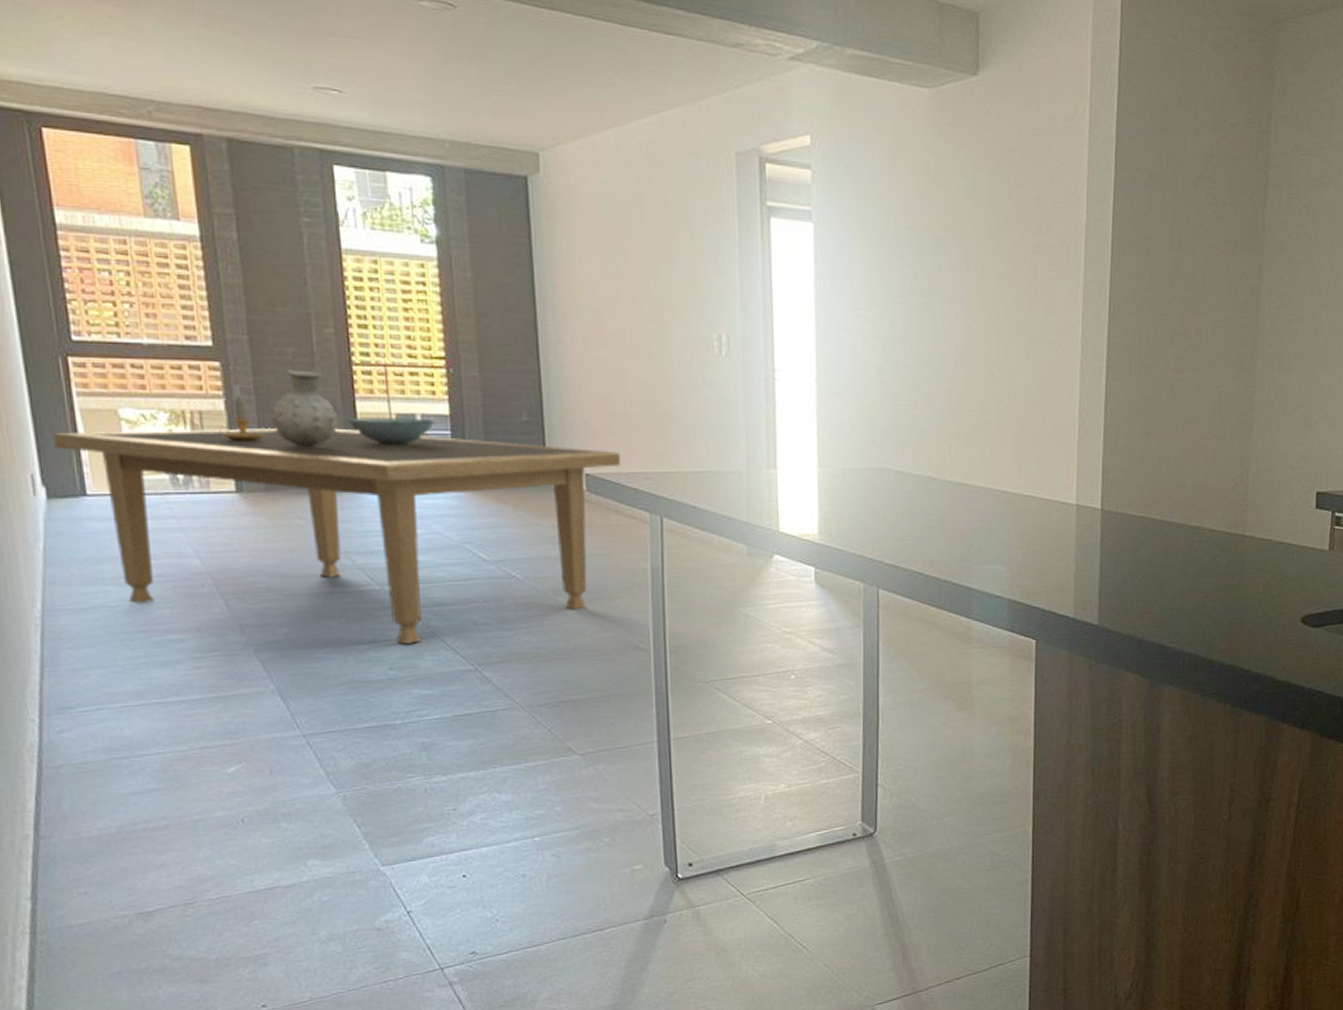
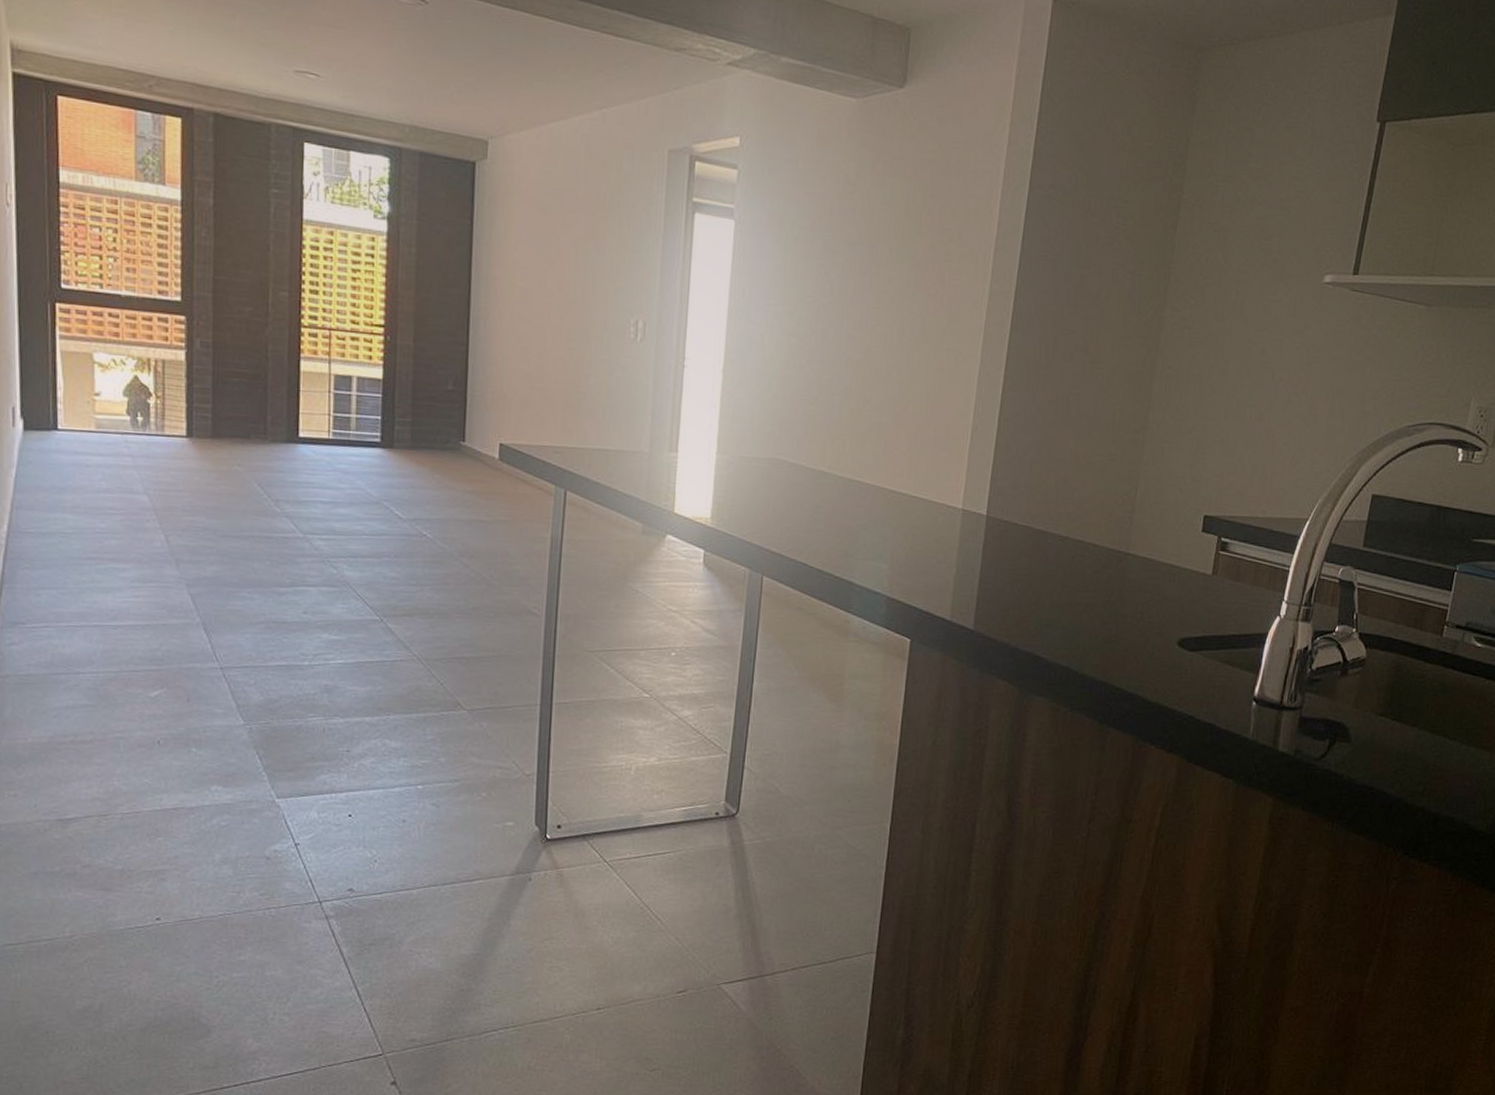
dining table: present [53,427,620,644] -> none [35,371,533,591]
candlestick: present [220,397,264,441] -> none [178,349,216,391]
vase: present [271,370,338,448] -> none [224,327,283,401]
decorative bowl: present [346,417,435,445] -> none [290,375,369,405]

